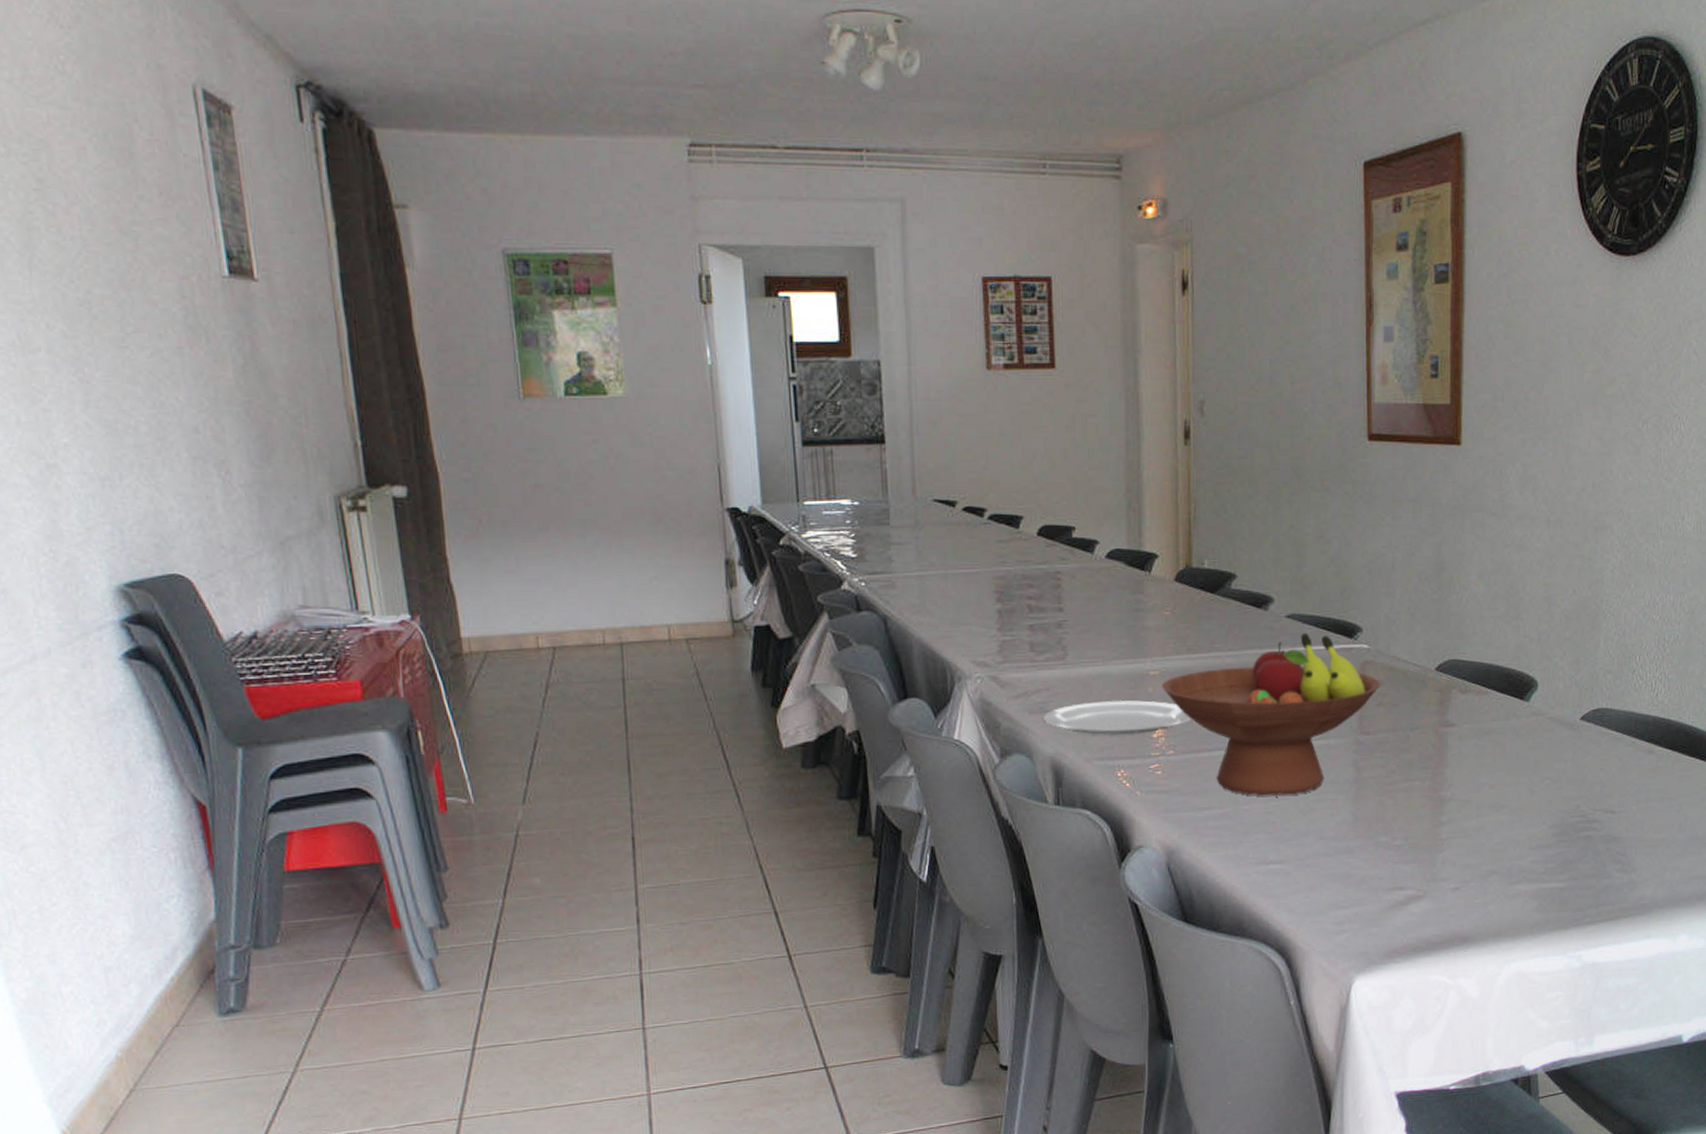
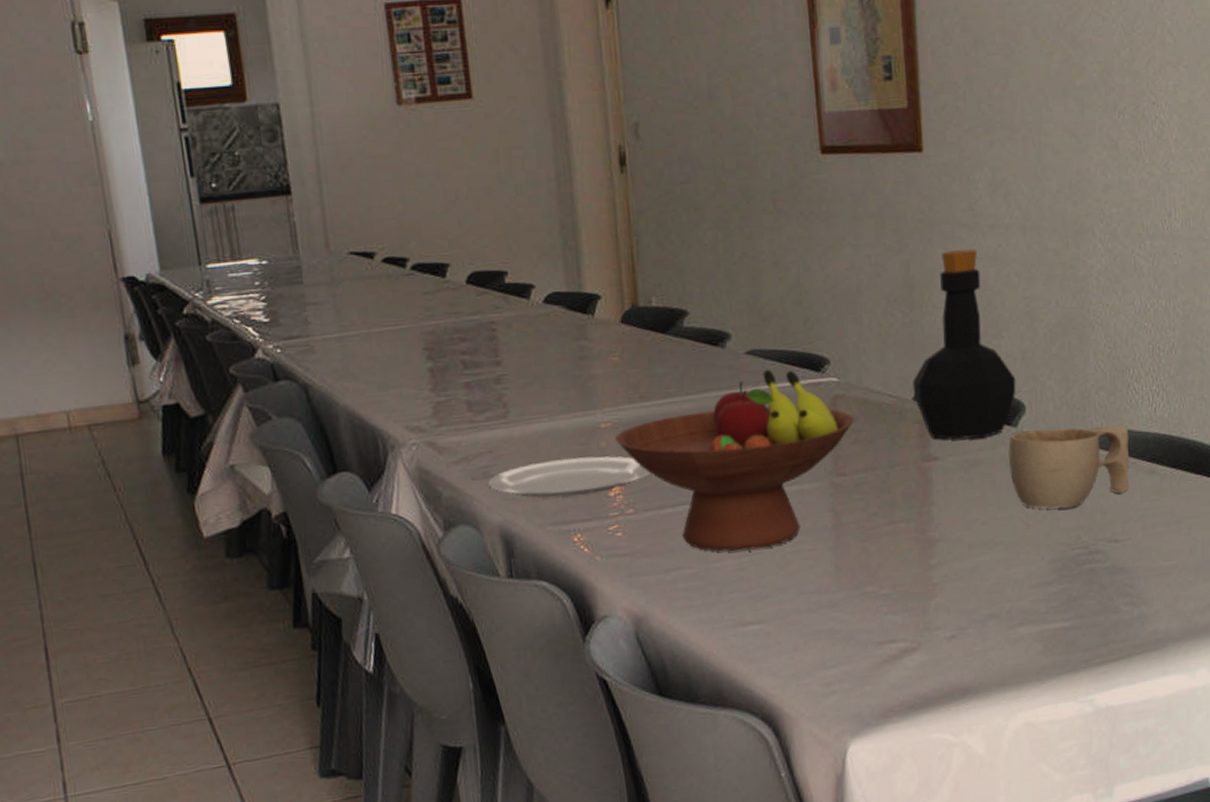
bottle: none [1436,535,1531,710] -> present [912,249,1016,440]
cup: none [1519,705,1631,779] -> present [1009,424,1130,509]

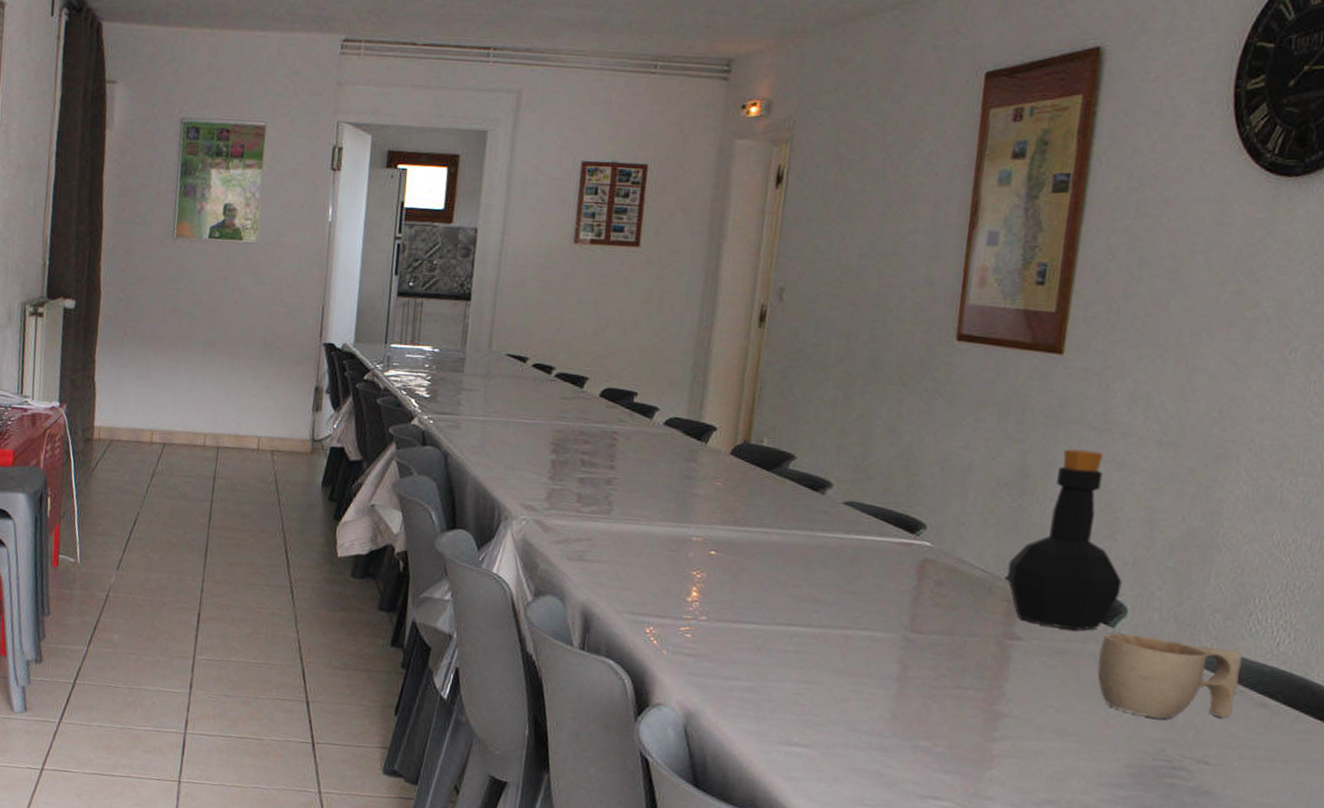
plate: present [488,456,650,499] -> none [580,557,729,596]
fruit bowl: present [615,369,854,552] -> none [703,521,940,681]

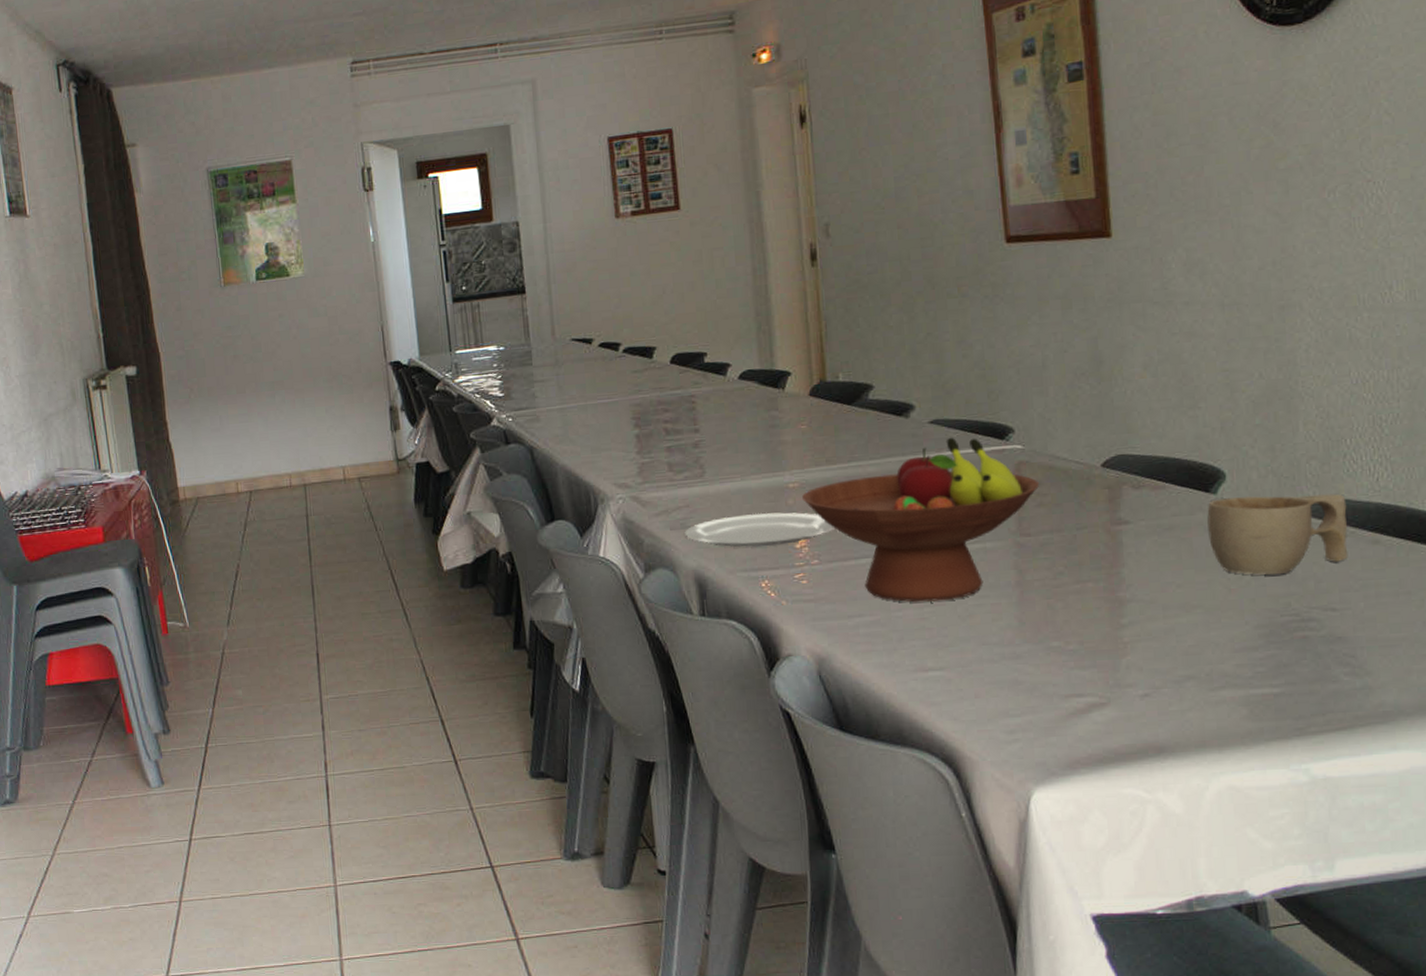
plate: none [580,557,729,596] -> present [684,512,835,548]
fruit bowl: none [703,521,940,681] -> present [802,437,1039,602]
bottle: present [1007,449,1122,631] -> none [1101,325,1215,505]

